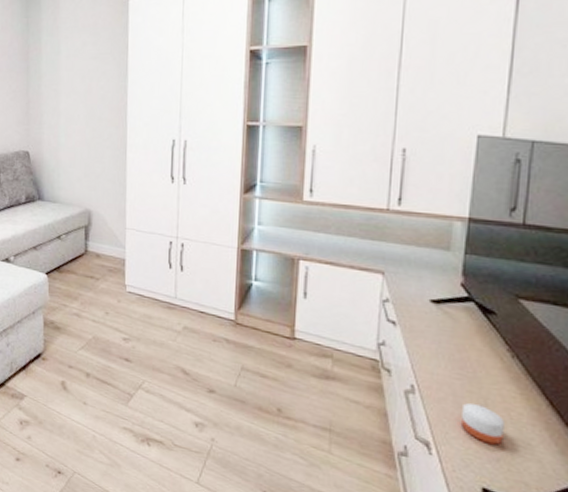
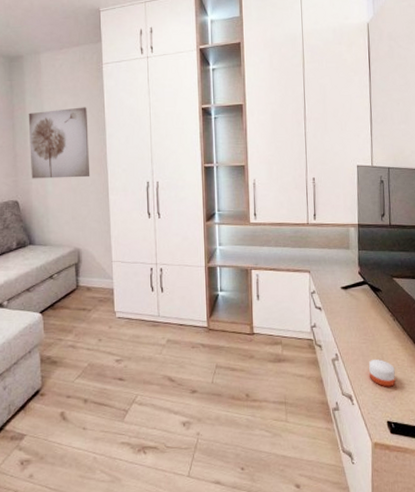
wall art: none [43,48,108,130] -> present [28,107,90,179]

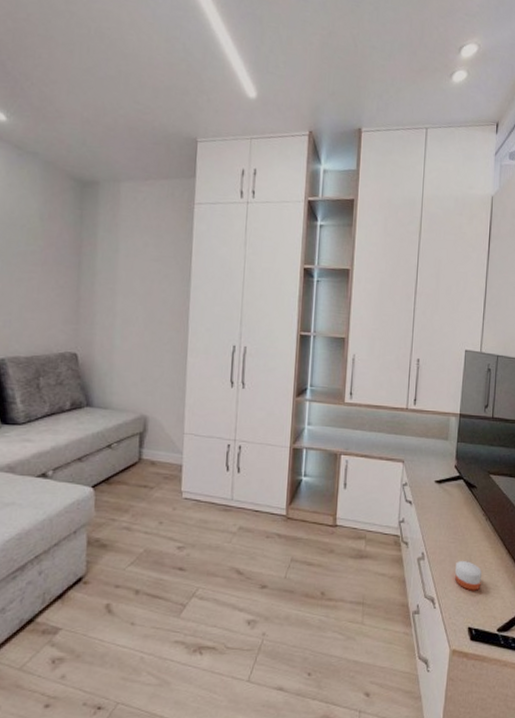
wall art: present [28,107,90,179] -> none [96,250,171,334]

